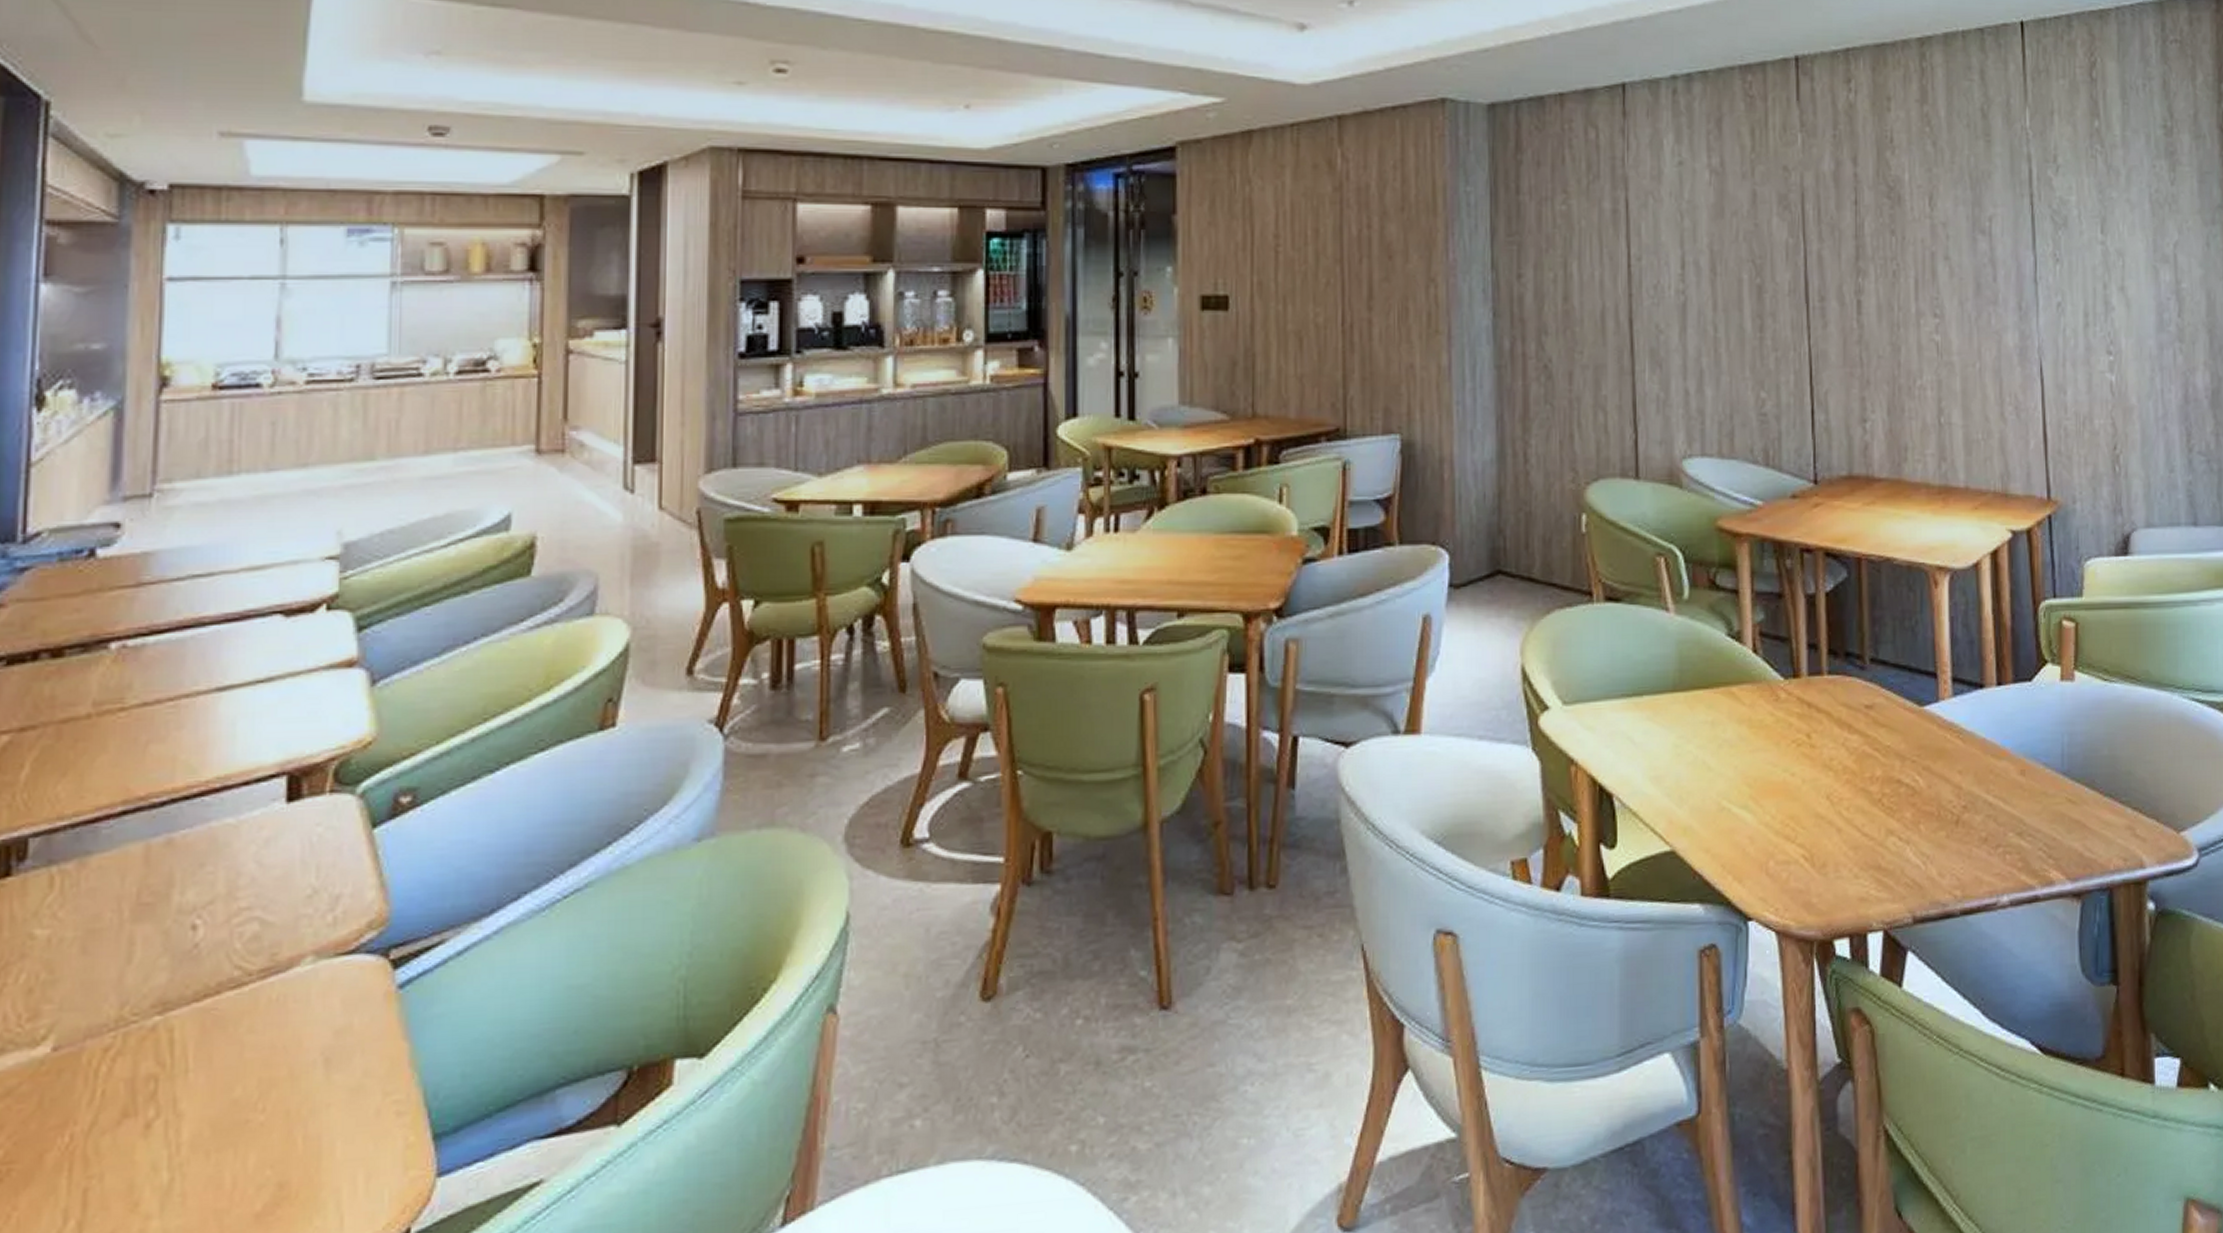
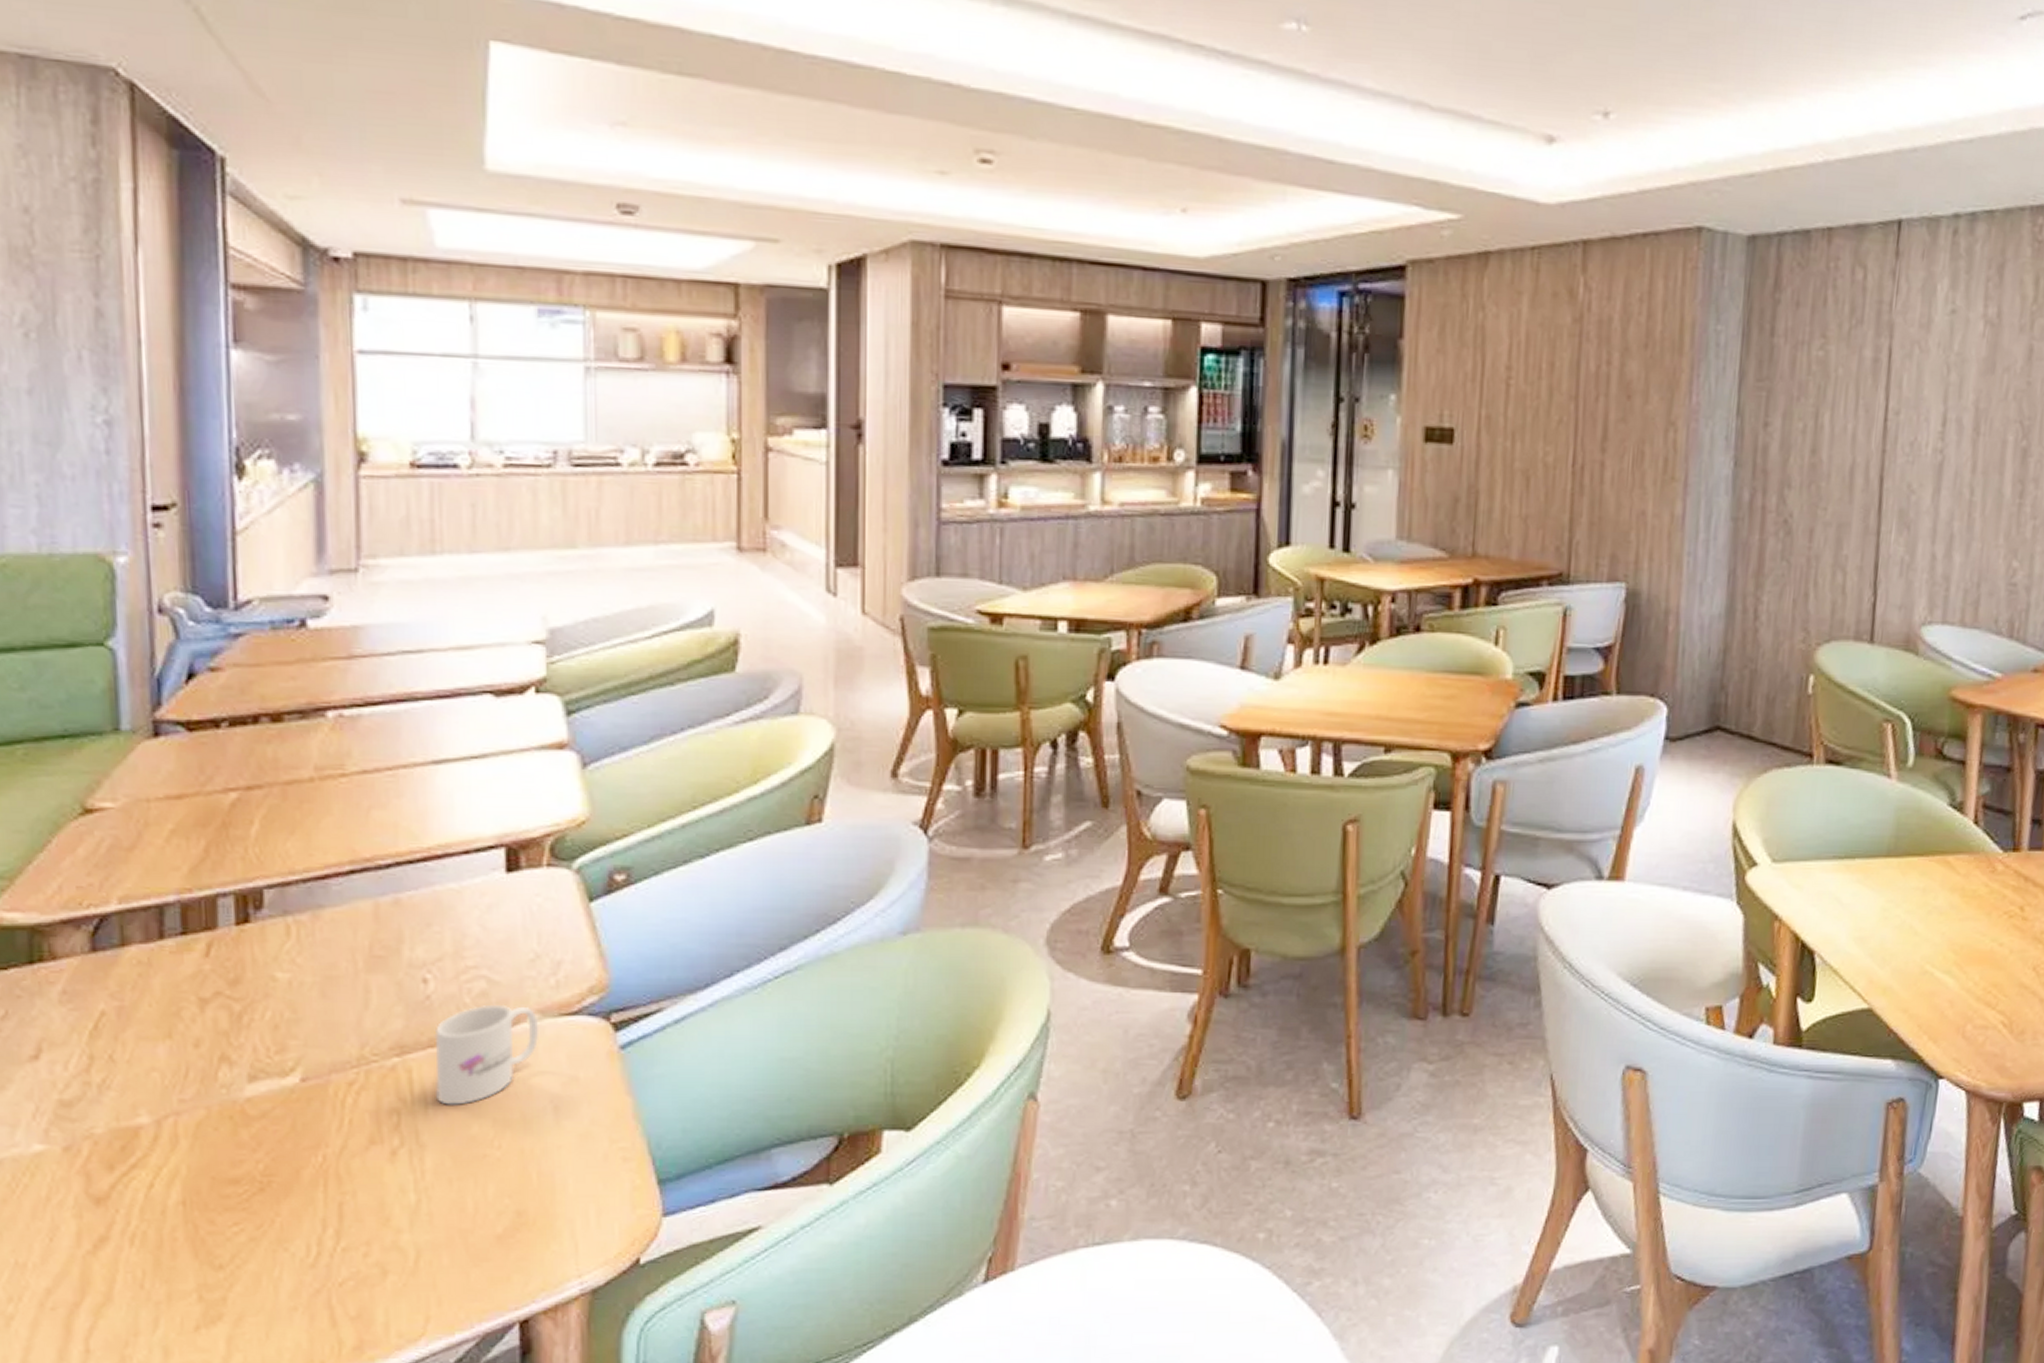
mug: none [198,947,314,1066] -> present [434,1004,539,1105]

